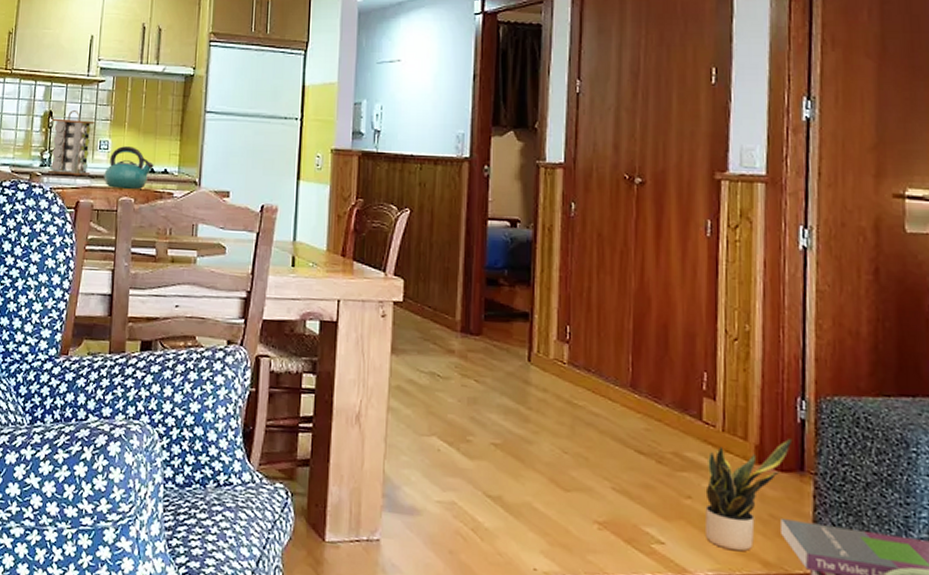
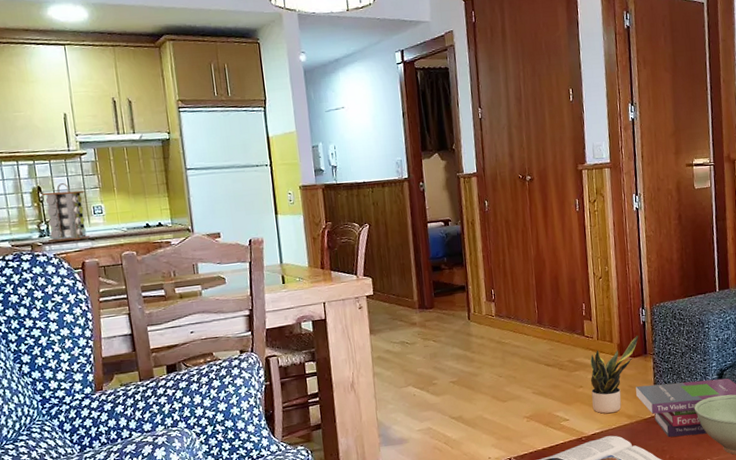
kettle: present [104,146,154,190] -> none [103,207,148,246]

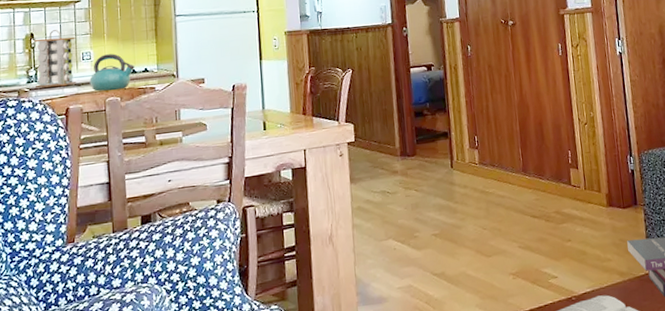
kettle: none [103,207,148,246] -> present [89,53,135,92]
potted plant: present [589,335,639,414] -> none [577,185,628,271]

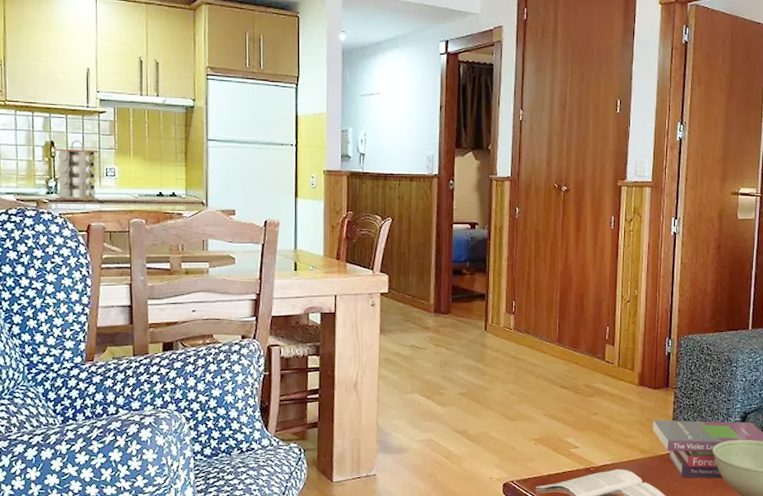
kettle: present [89,53,135,92] -> none [113,173,162,212]

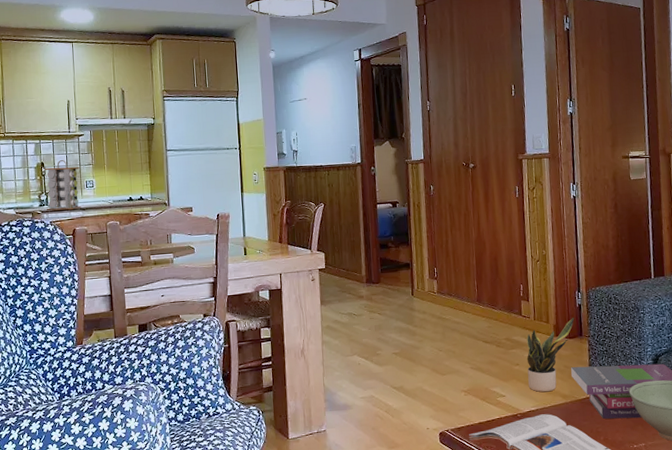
potted plant: none [606,367,662,446] -> present [526,318,575,392]

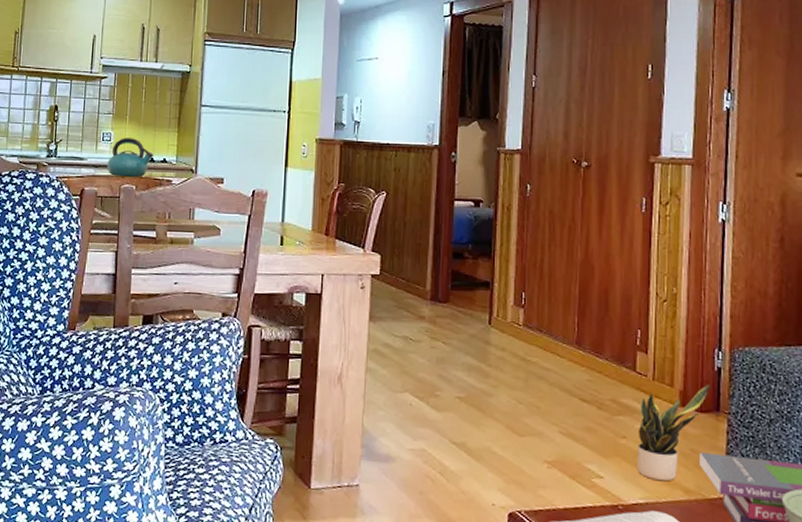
spice rack: present [44,160,82,212] -> none [54,105,98,166]
kettle: none [92,183,131,216] -> present [107,138,153,178]

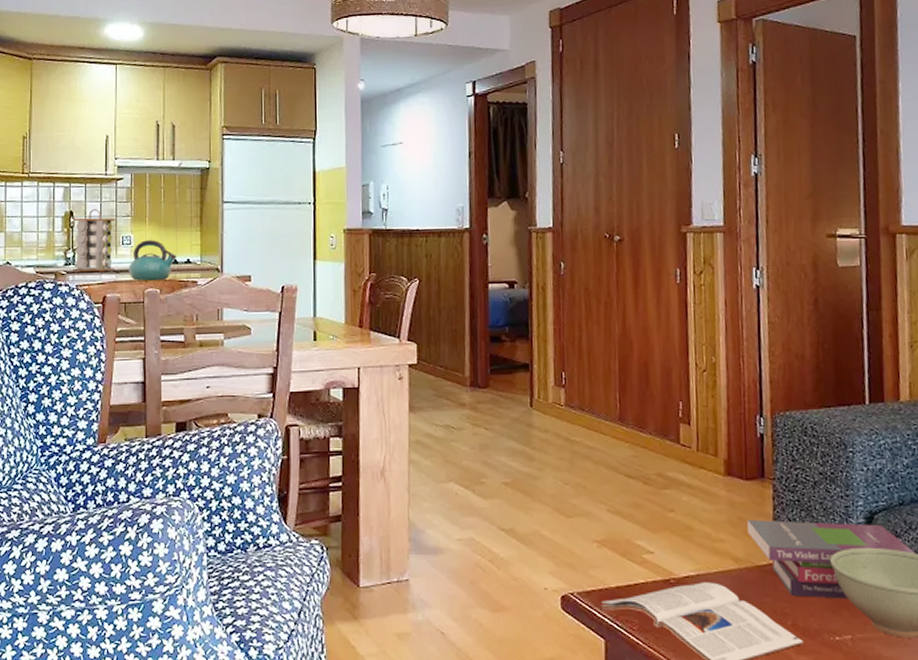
spice rack: none [54,105,98,166] -> present [73,209,115,273]
potted plant: present [638,385,711,482] -> none [685,452,755,552]

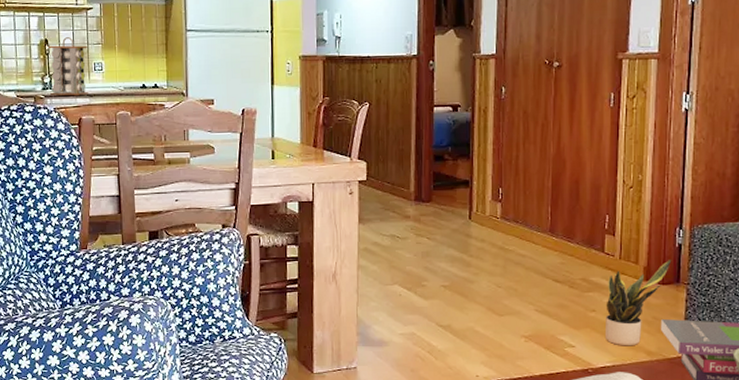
kettle: present [128,240,177,282] -> none [101,66,145,105]
potted plant: none [685,452,755,552] -> present [606,260,672,346]

